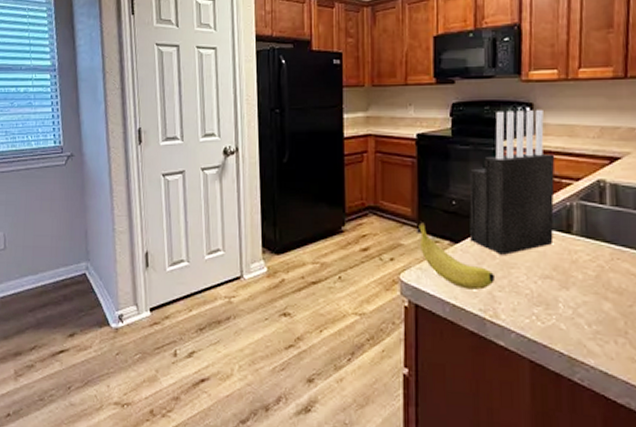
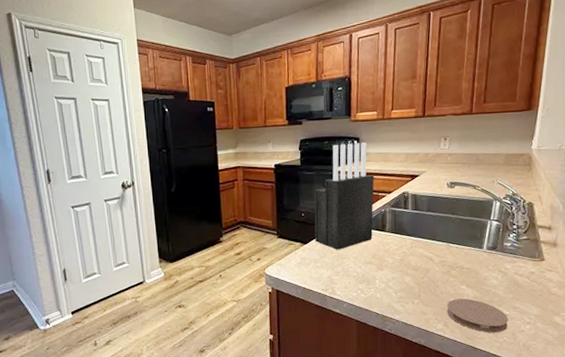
fruit: present [419,222,494,290] -> none [278,230,332,276]

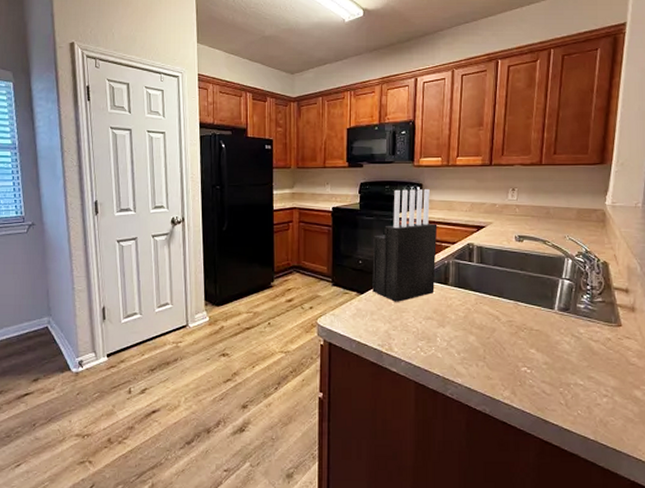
coaster: present [446,298,508,333] -> none [514,364,583,405]

